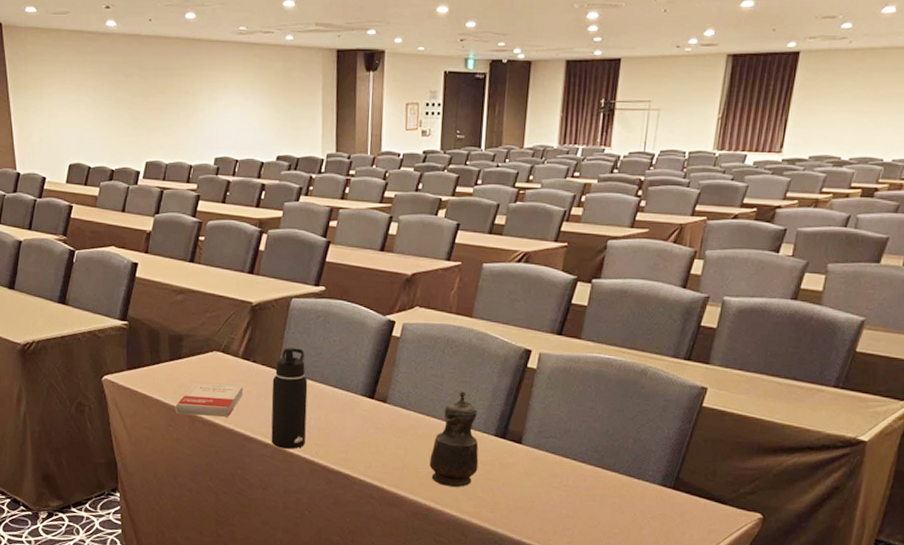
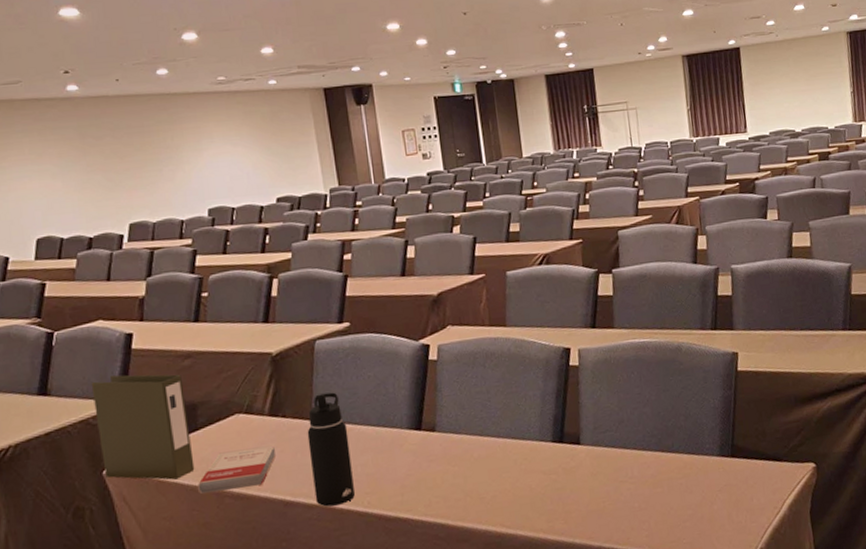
binder: none [100,296,175,397] -> present [91,374,195,481]
coffeepot: present [429,390,479,487] -> none [491,401,543,507]

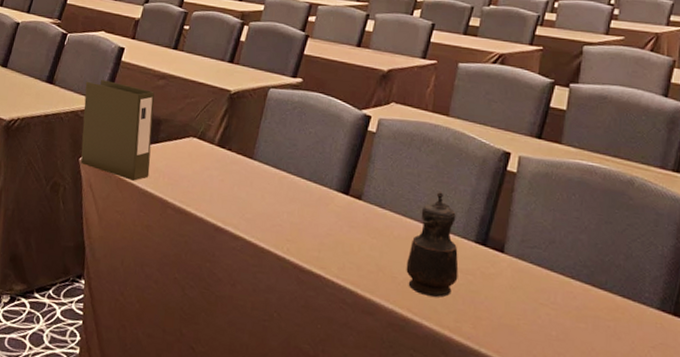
book: present [197,445,277,494] -> none [147,167,217,207]
water bottle: present [307,392,355,508] -> none [242,137,282,245]
coffeepot: none [491,401,543,507] -> present [406,191,459,297]

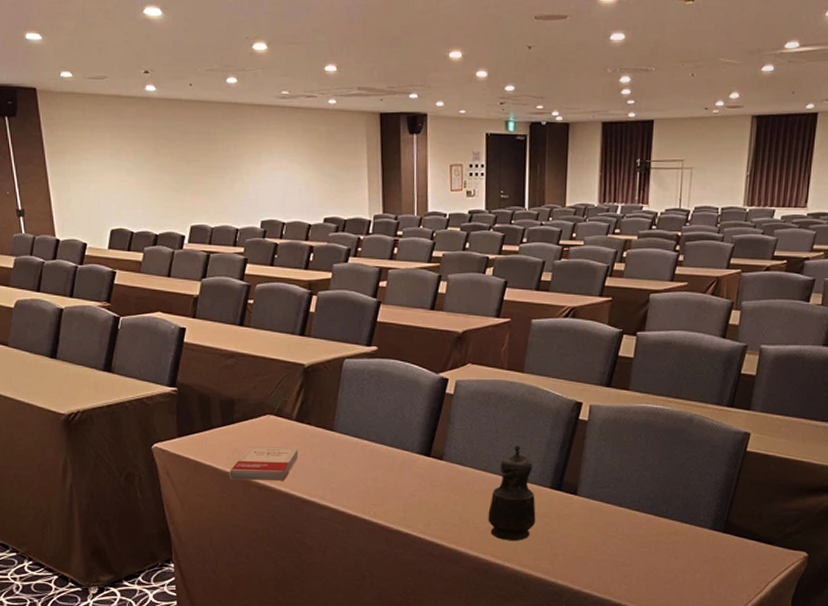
binder: present [80,79,155,181] -> none [147,362,228,464]
book: none [147,167,217,207] -> present [228,446,299,482]

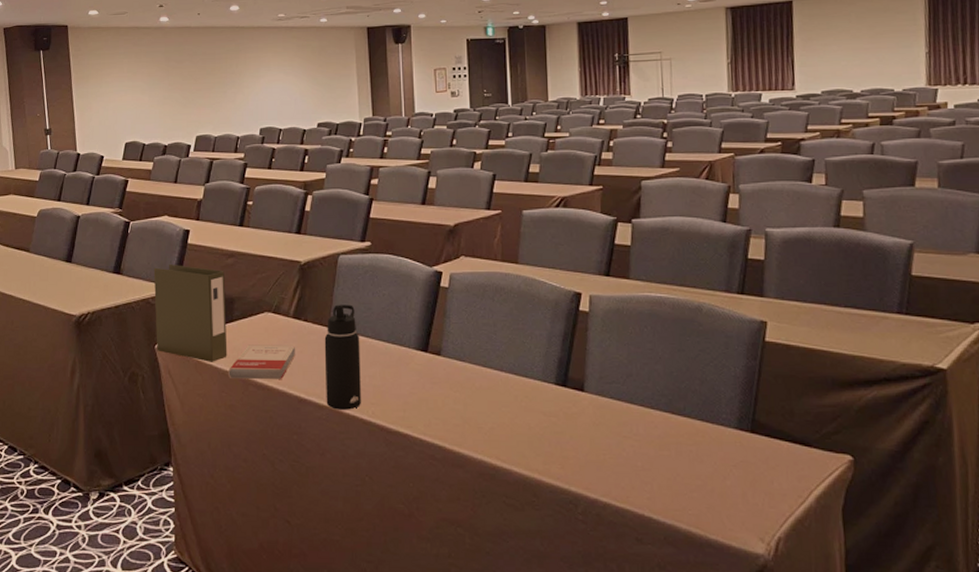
binder: none [147,362,228,464] -> present [153,263,228,362]
water bottle: none [327,409,364,512] -> present [324,304,361,411]
coffeepot: present [488,444,536,540] -> none [491,338,542,442]

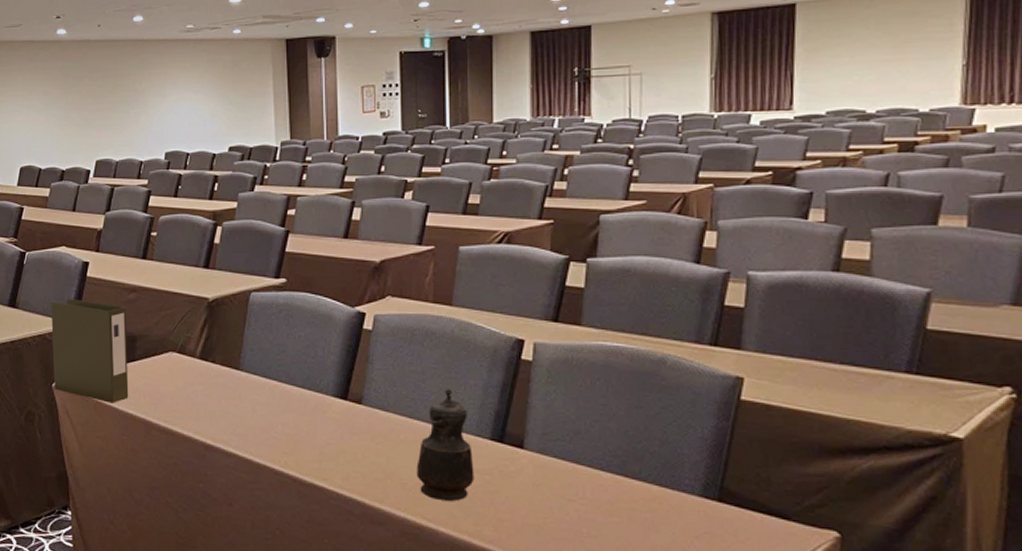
book: present [227,344,296,380] -> none [129,386,203,425]
water bottle: present [324,304,361,411] -> none [233,346,273,460]
coffeepot: none [491,338,542,442] -> present [416,387,474,501]

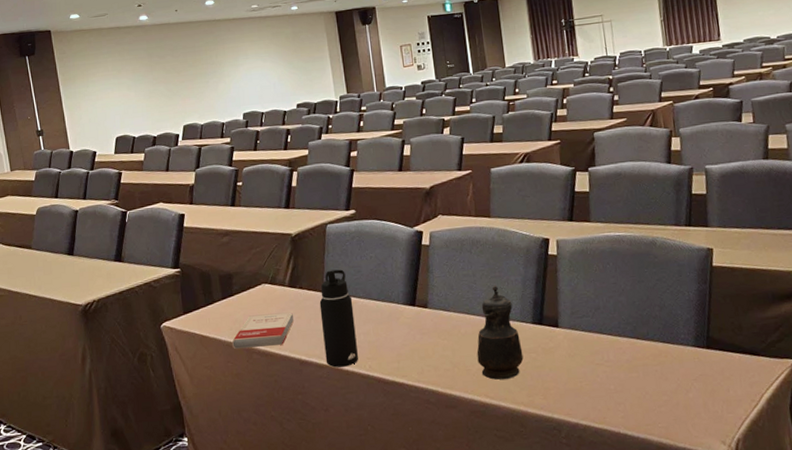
binder: present [50,297,129,403] -> none [153,247,230,336]
book: none [129,386,203,425] -> present [231,312,295,350]
water bottle: none [233,346,273,460] -> present [319,269,358,368]

